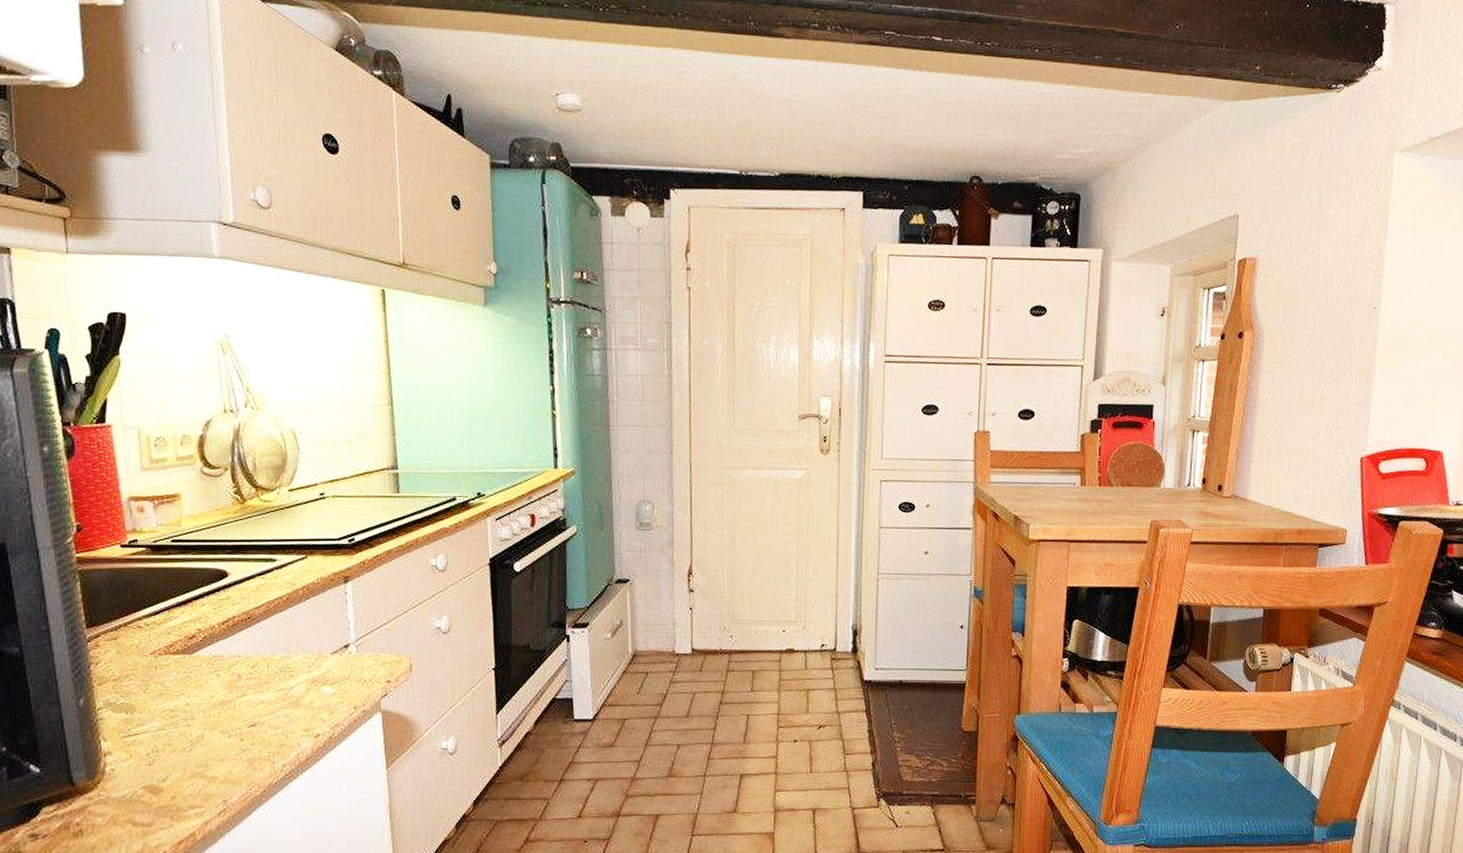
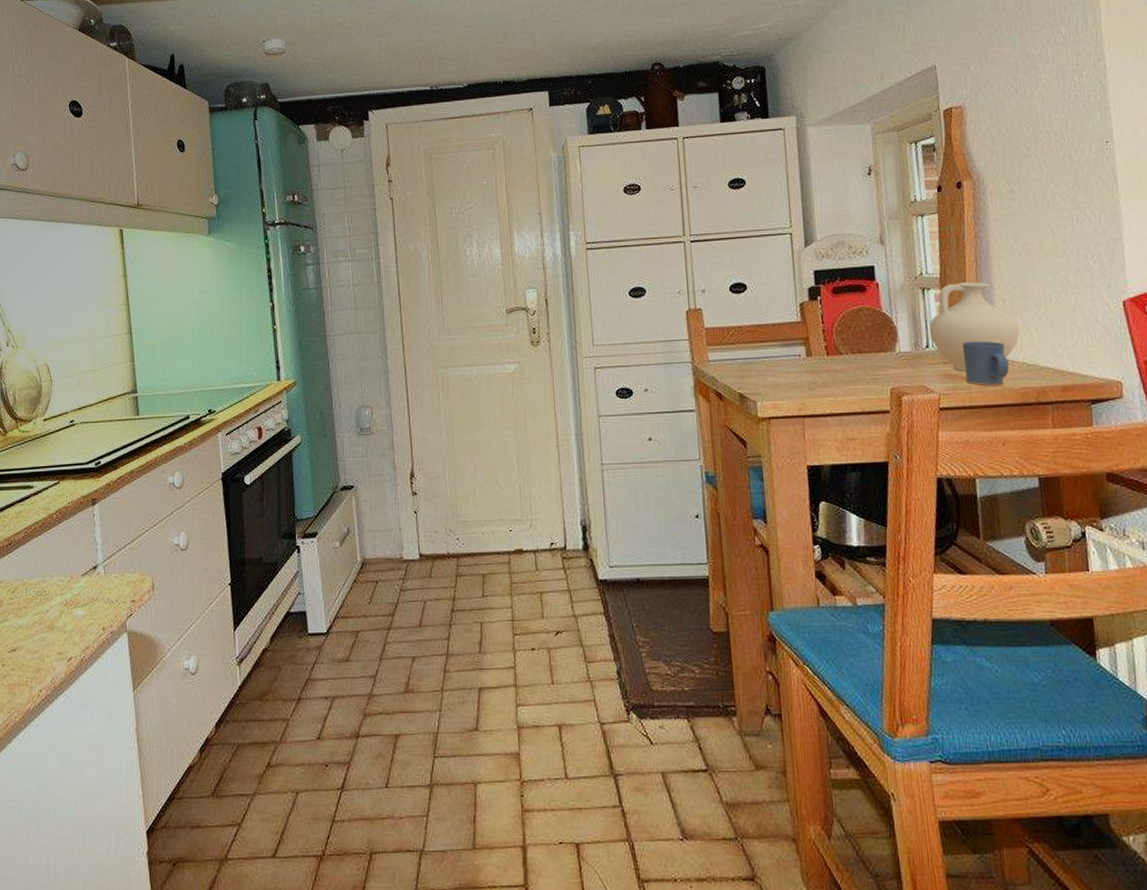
ceramic jug: none [1193,428,1270,511] -> present [929,282,1020,373]
mug: none [1217,483,1257,526] -> present [962,341,1010,387]

